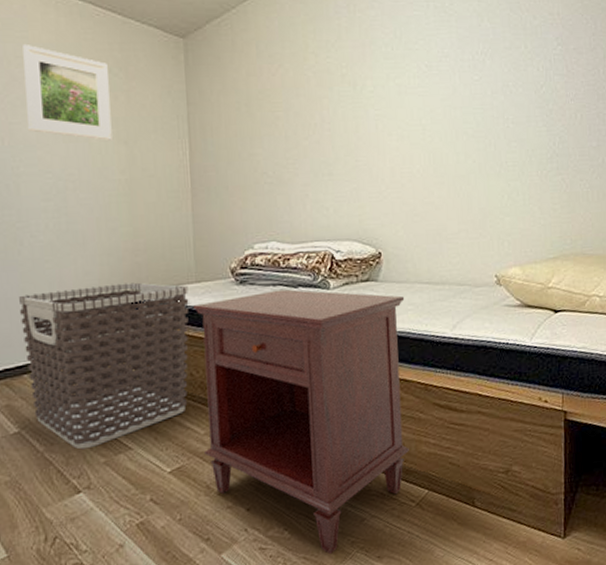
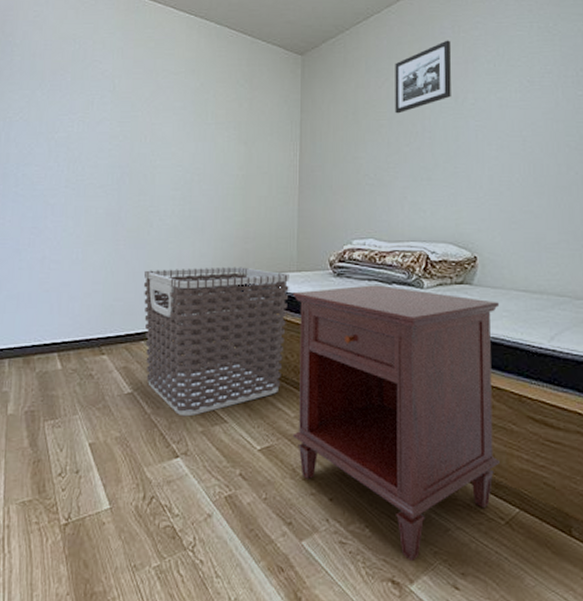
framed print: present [23,43,112,141] -> none [166,59,236,141]
picture frame: none [288,20,349,104] -> present [395,40,451,114]

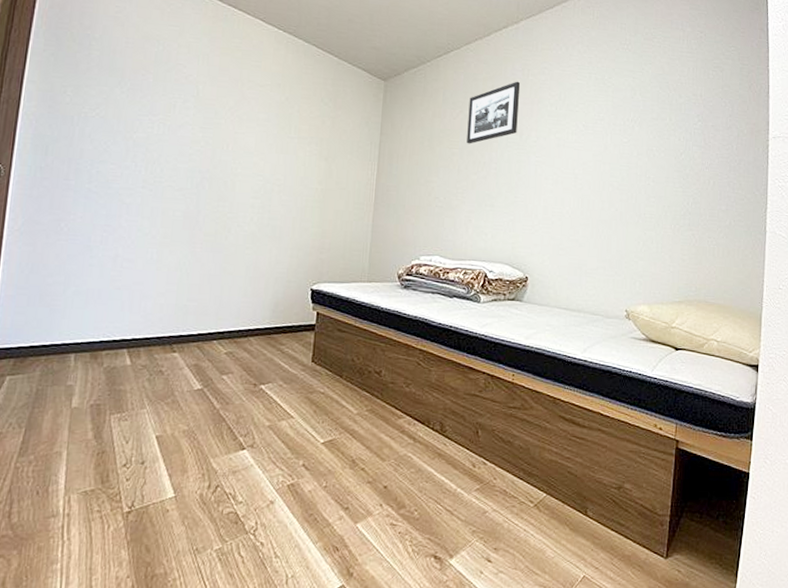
clothes hamper: present [144,267,289,417] -> none [217,273,360,412]
nightstand: present [293,285,500,562] -> none [355,297,544,540]

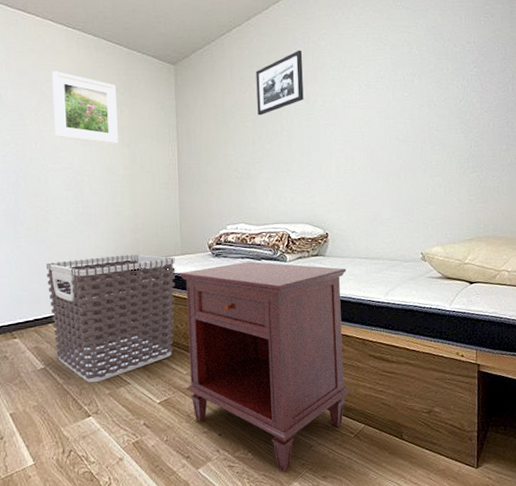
clothes hamper: none [217,273,360,412] -> present [46,254,176,383]
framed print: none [249,71,320,156] -> present [52,70,119,144]
nightstand: none [355,297,544,540] -> present [179,261,349,473]

